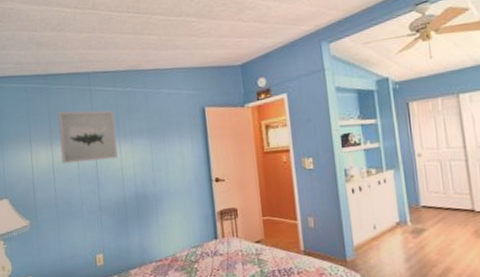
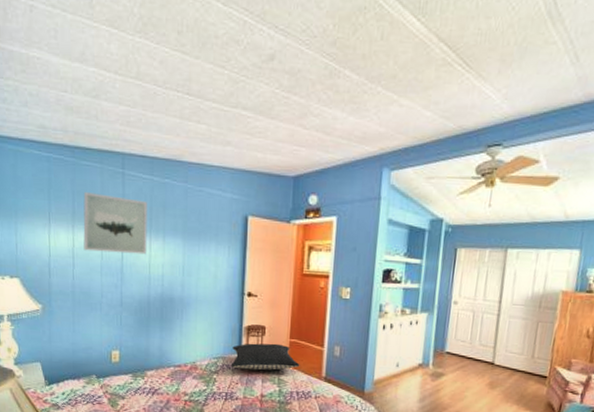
pillow: none [209,223,277,255] -> present [231,343,300,371]

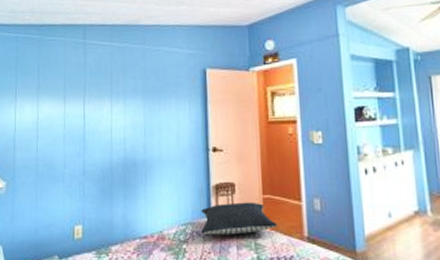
wall art: present [83,191,147,255] -> none [47,64,108,122]

